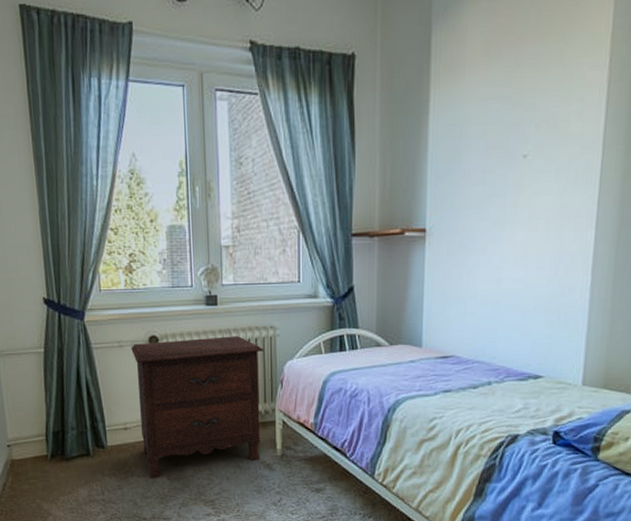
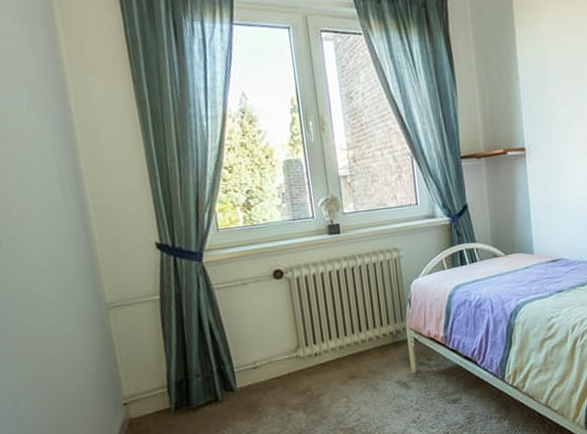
nightstand: present [131,336,264,479] -> none [255,261,396,416]

